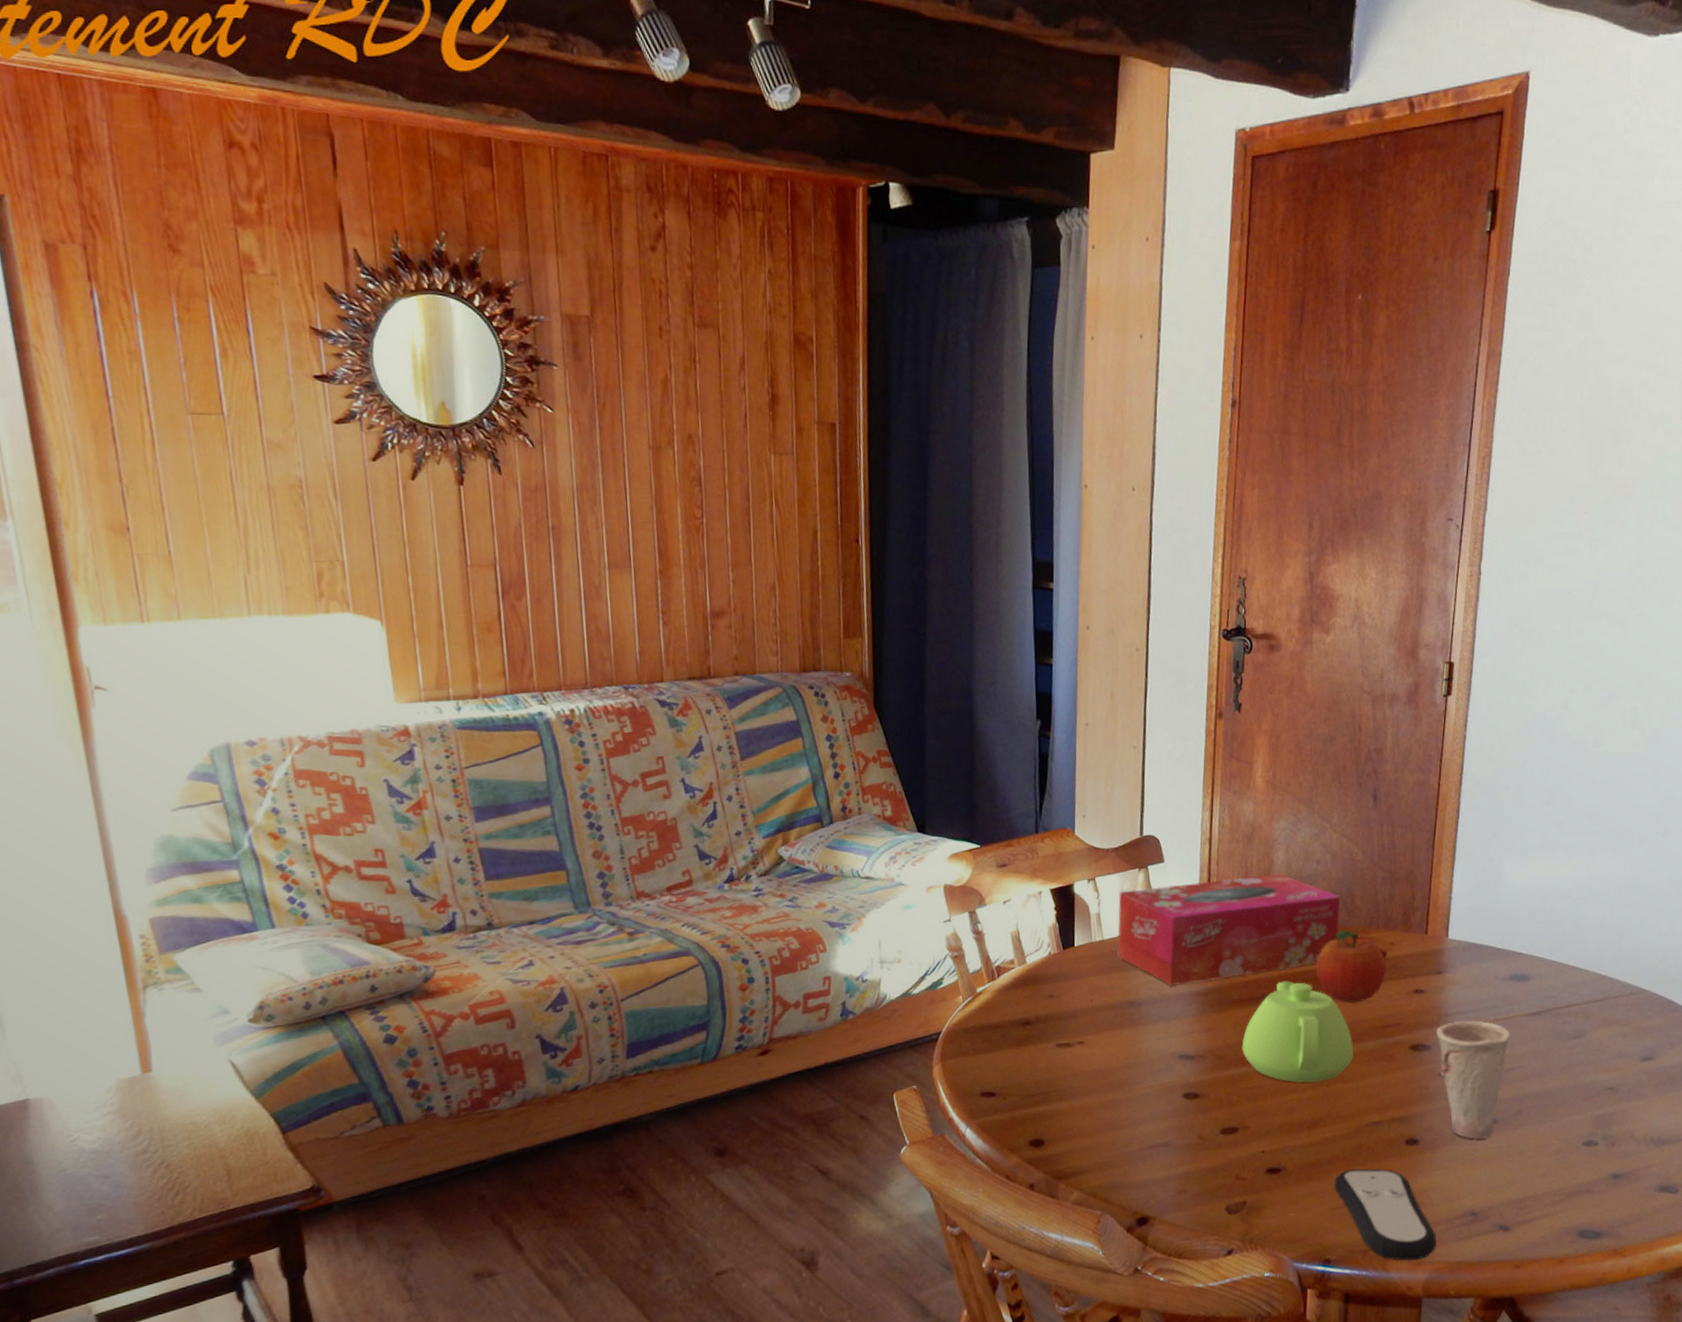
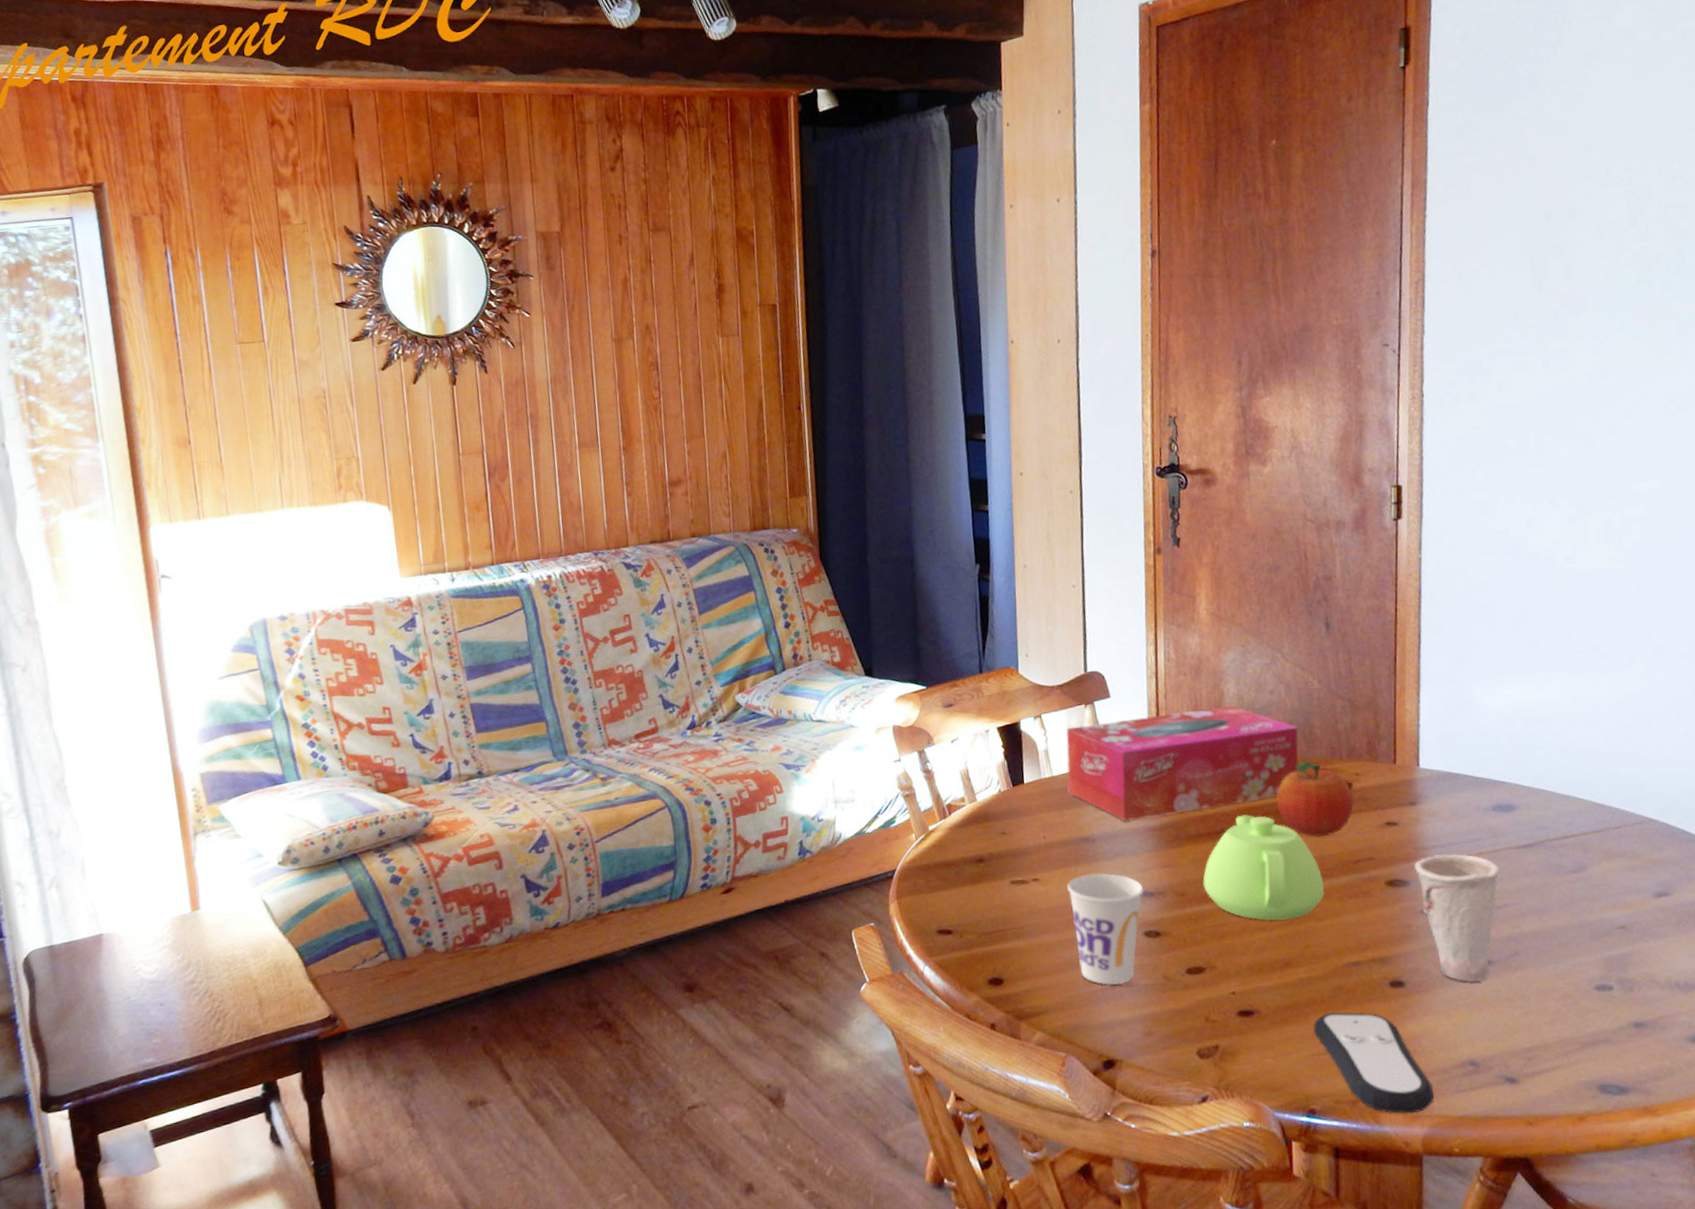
cup: none [1112,1036,1186,1146] -> present [1067,873,1144,985]

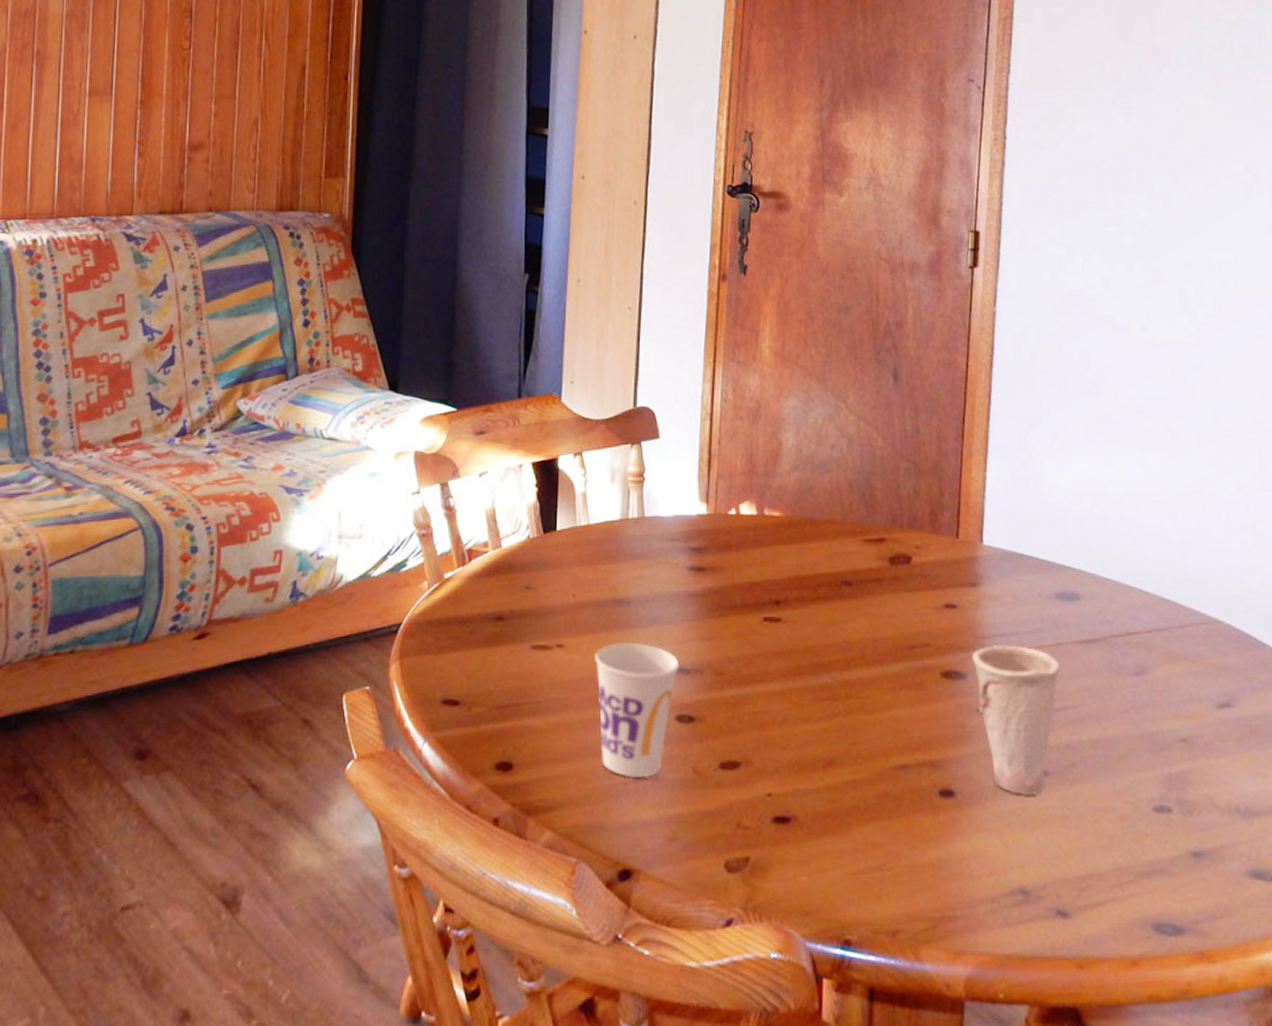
tissue box: present [1066,705,1299,822] -> none [604,458,858,584]
teapot: present [1203,814,1324,921] -> none [745,585,875,711]
fruit: present [1276,761,1354,837] -> none [830,528,913,615]
remote control: present [1314,1012,1435,1114] -> none [855,824,981,950]

